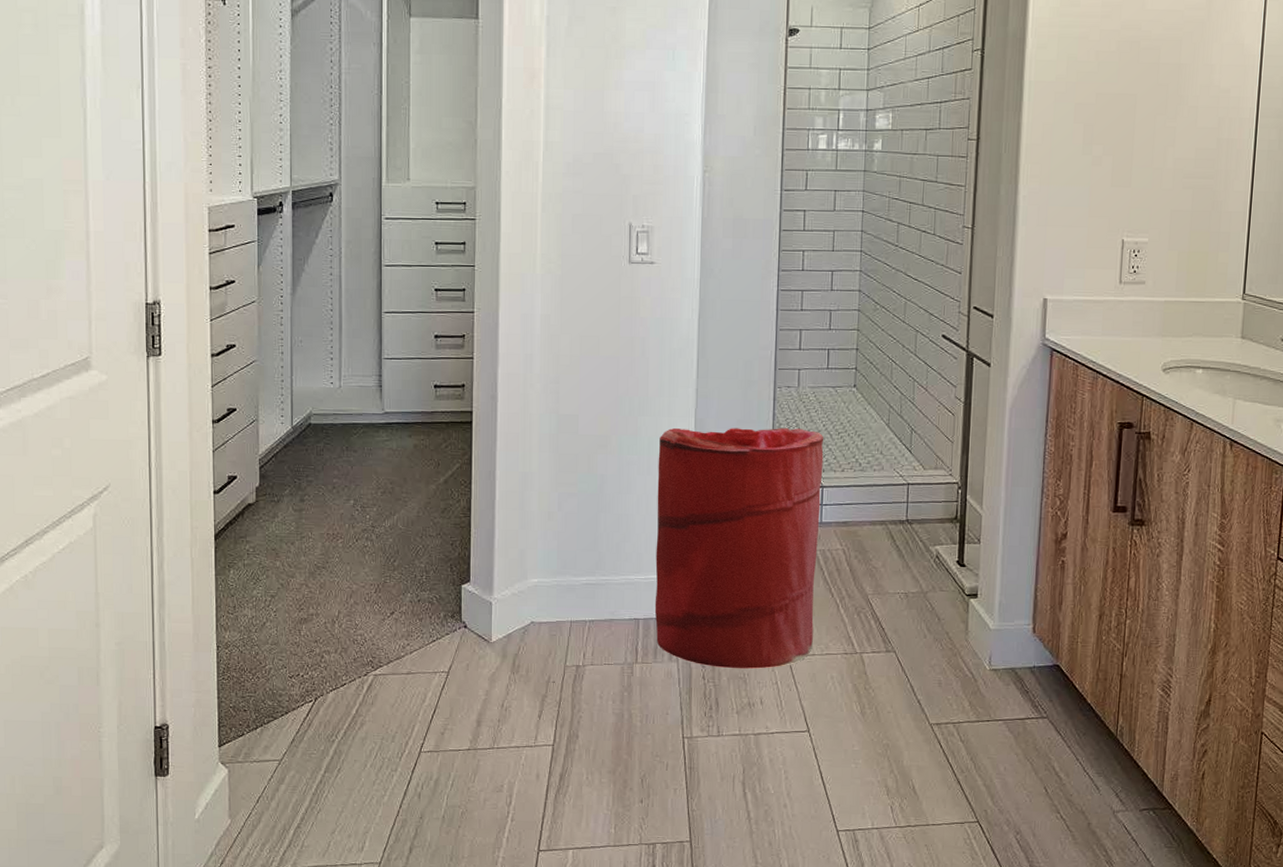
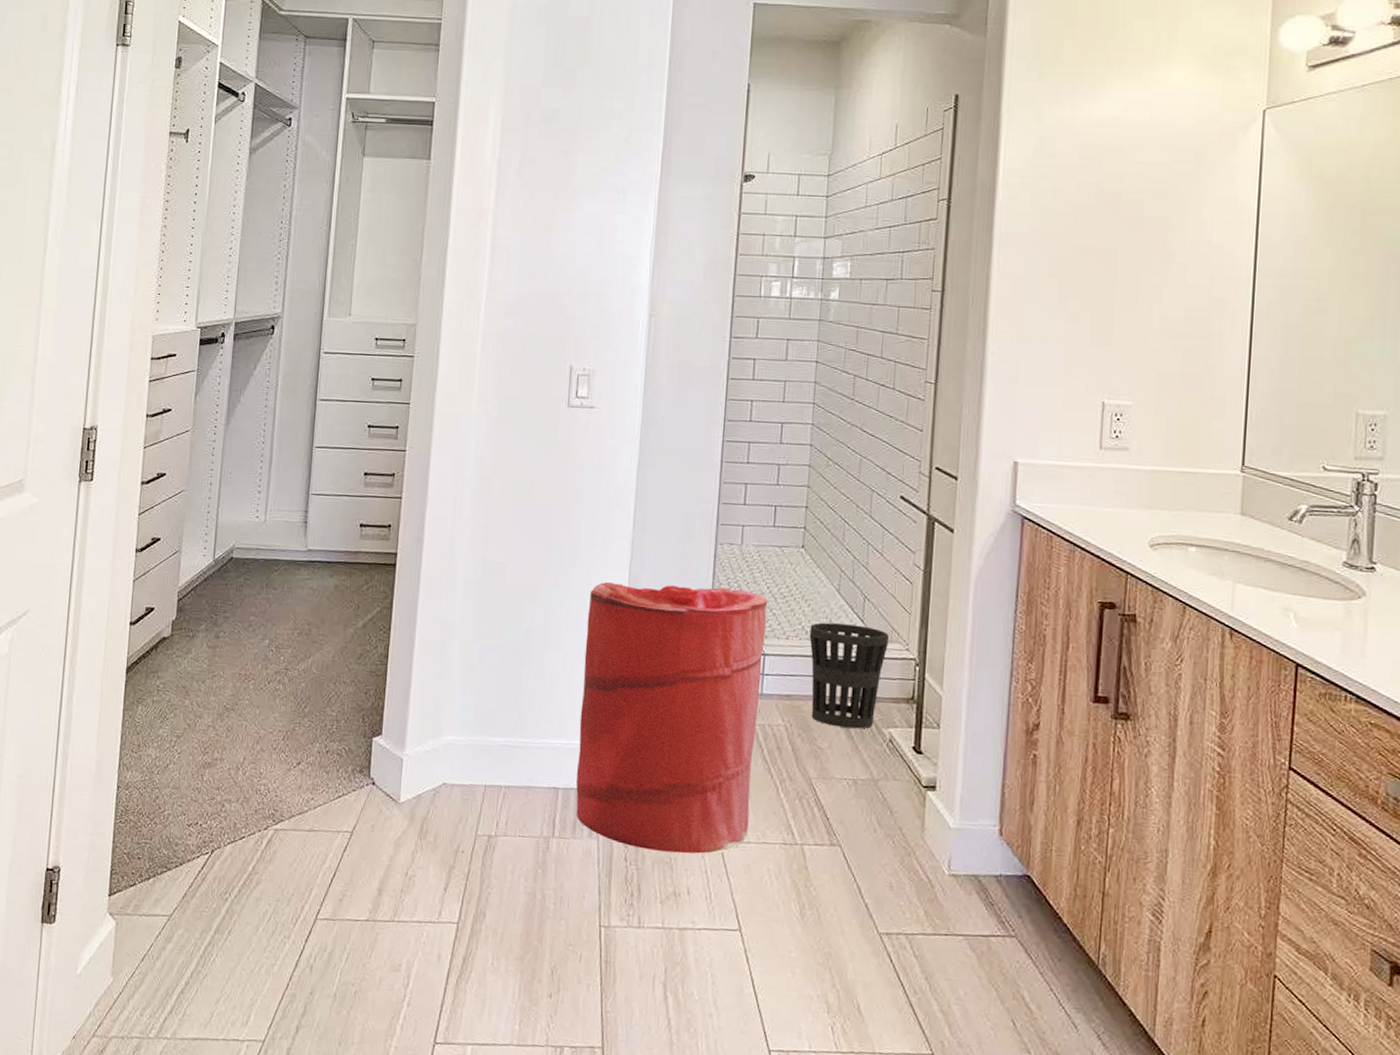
wastebasket: none [863,454,935,548] -> present [809,622,890,729]

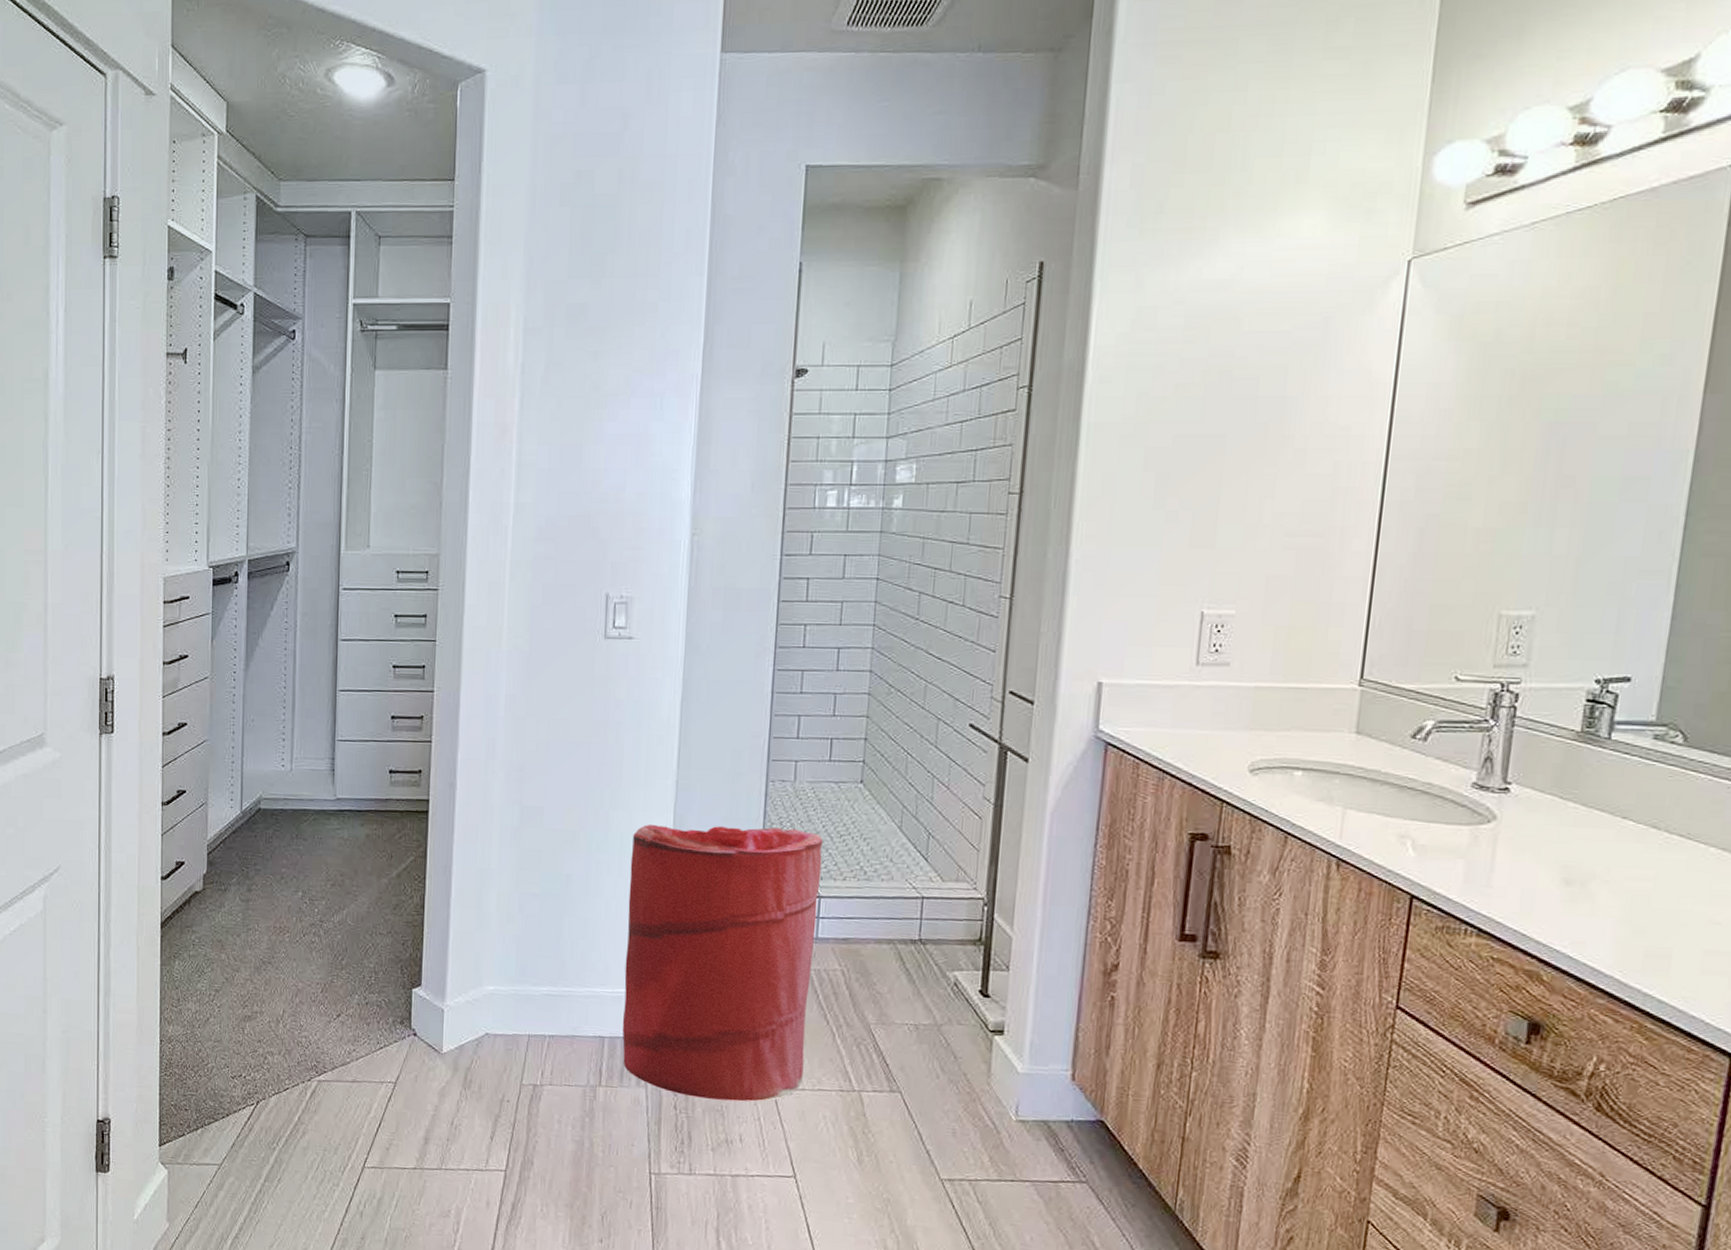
wastebasket: present [809,622,890,729] -> none [868,862,956,973]

